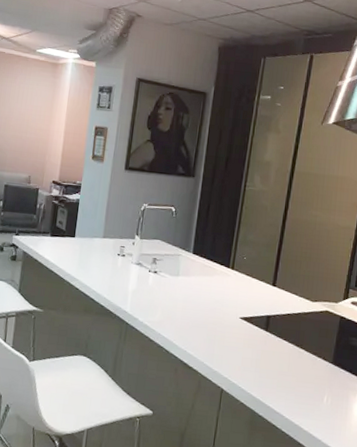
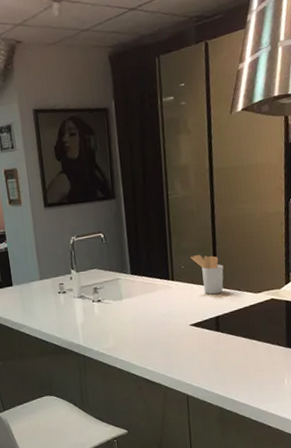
utensil holder: none [254,249,285,294] -> present [190,254,224,295]

